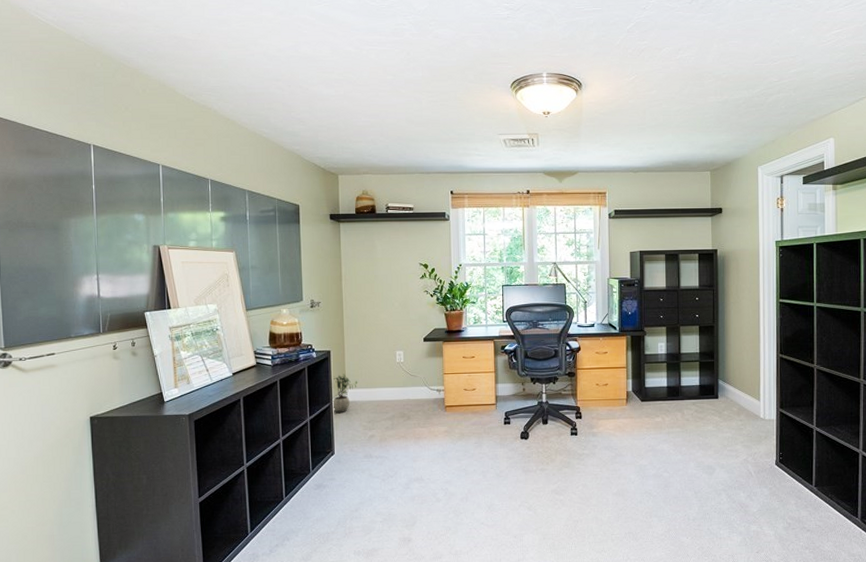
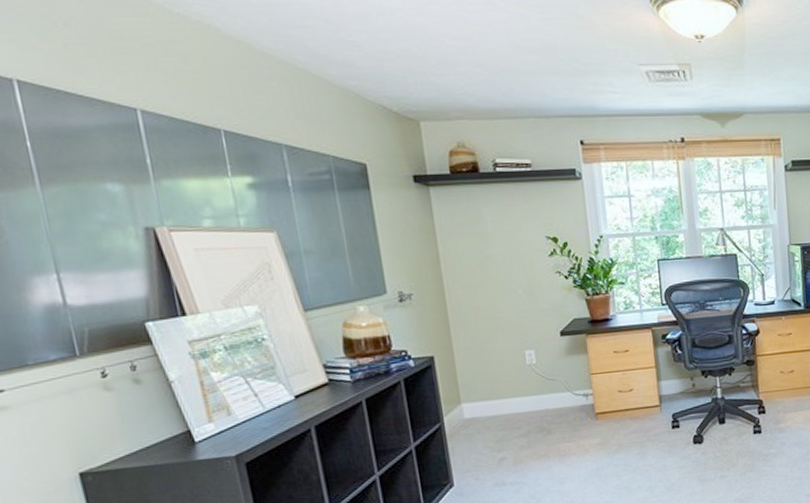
potted plant: present [332,374,358,414] -> none [441,384,477,435]

